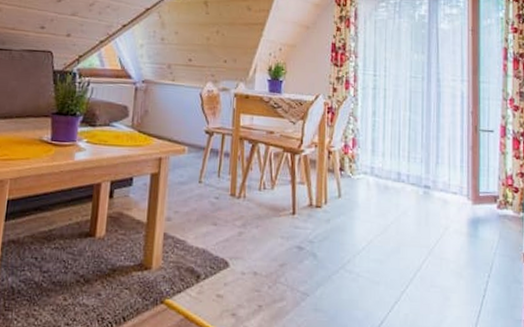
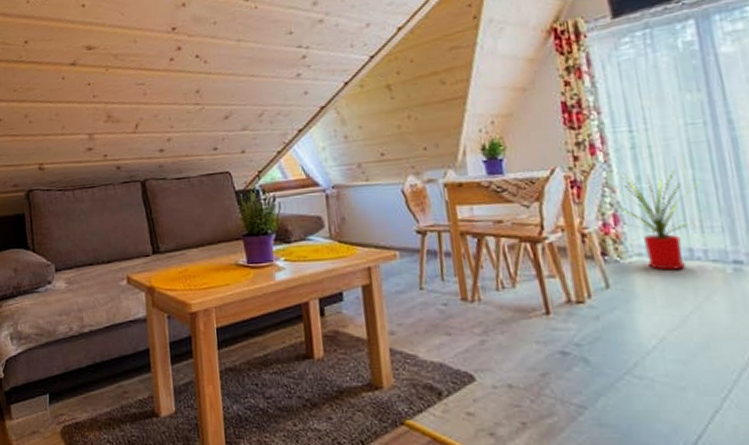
house plant: none [354,107,413,188] -> present [610,171,700,270]

